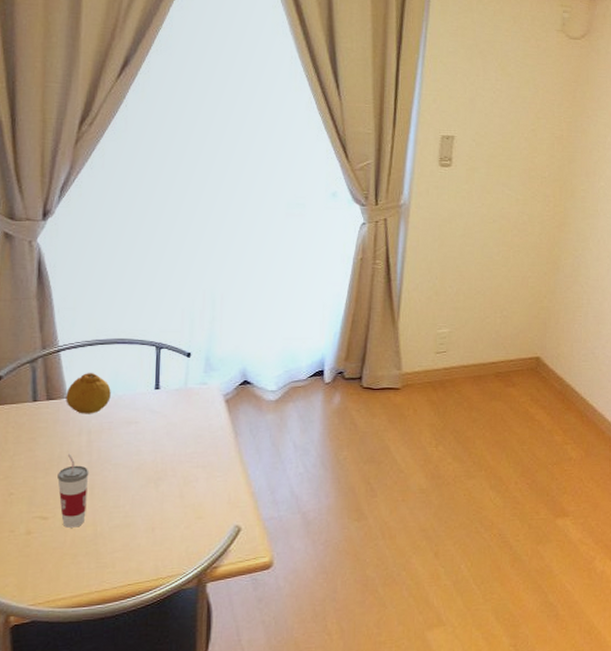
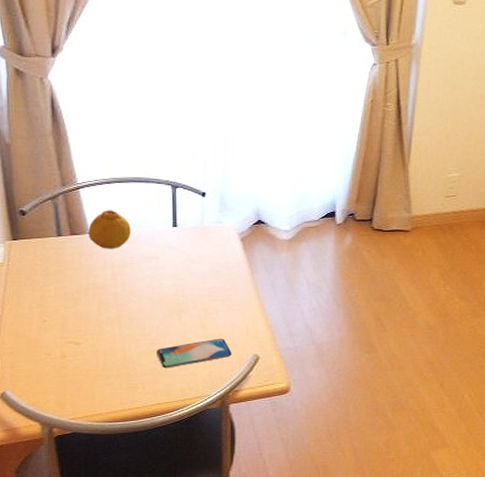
cup: present [57,454,89,528] -> none [86,285,116,352]
smartphone: none [130,508,212,544] -> present [157,338,232,369]

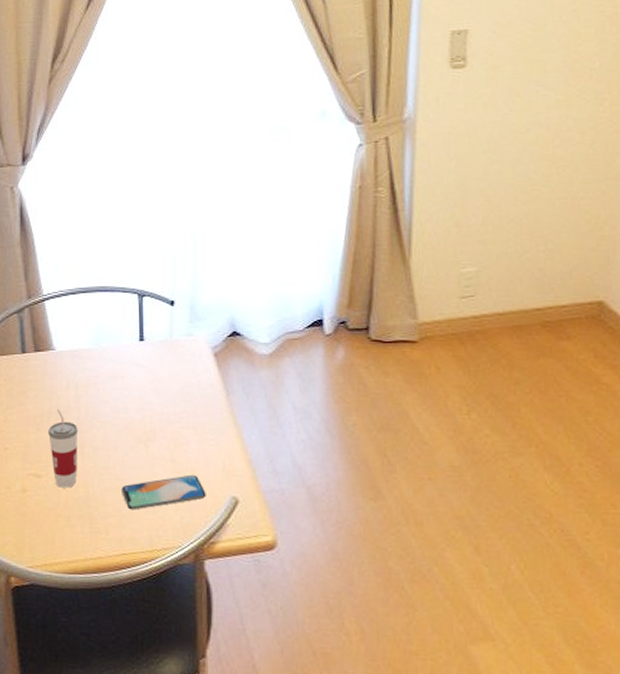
cup: none [86,285,116,352] -> present [48,409,79,488]
fruit: present [88,210,131,249] -> none [52,323,95,367]

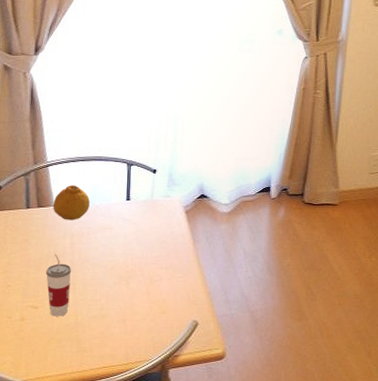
fruit: none [52,323,95,367] -> present [53,185,90,220]
smartphone: present [122,474,206,510] -> none [105,304,173,333]

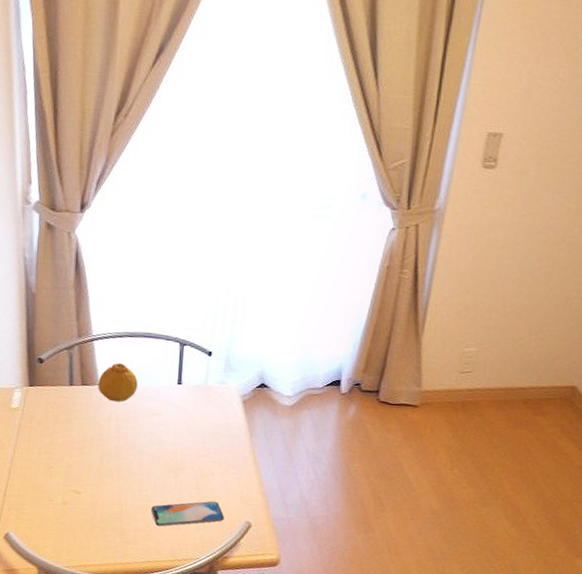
cup: present [46,253,72,316] -> none [89,437,117,504]
smartphone: none [105,304,173,333] -> present [151,501,224,527]

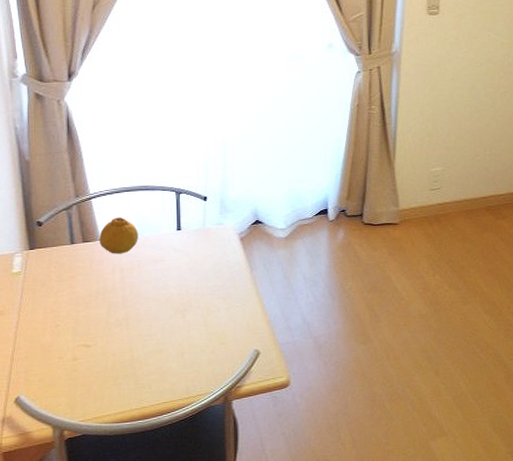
smartphone: present [151,501,224,527] -> none [162,335,234,367]

